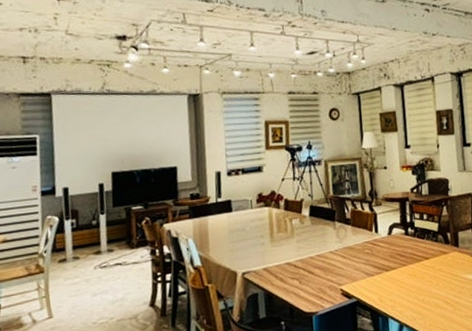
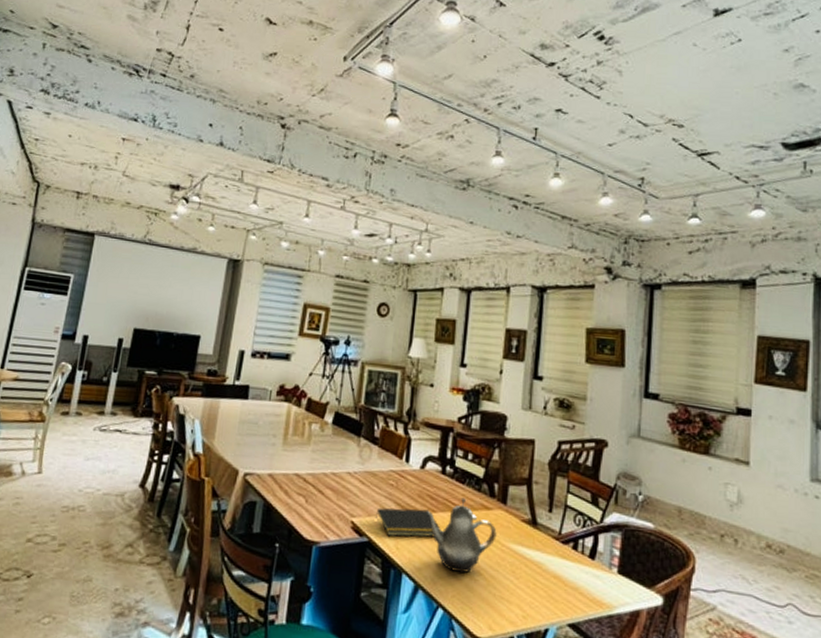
notepad: none [359,265,414,293] -> present [376,507,443,537]
teapot: none [399,249,455,307] -> present [427,498,497,574]

